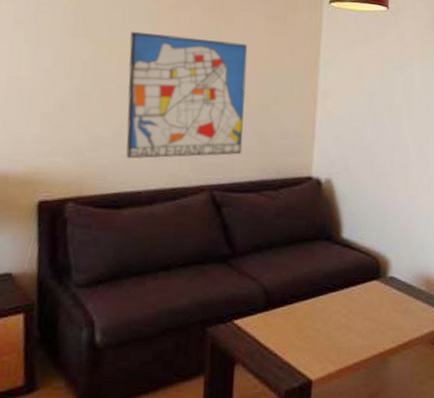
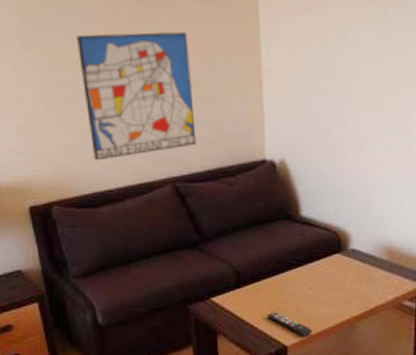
remote control: none [294,339,342,370] -> present [267,311,313,336]

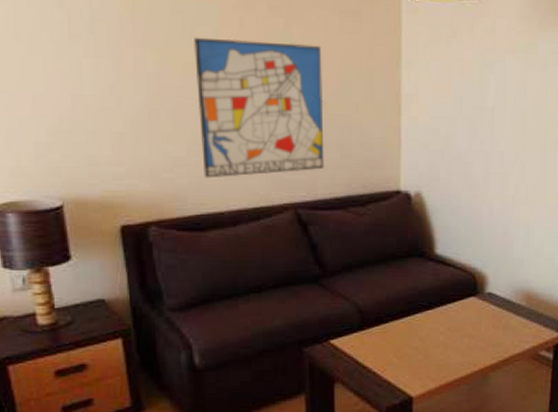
remote control: present [267,311,313,336] -> none [393,357,442,386]

